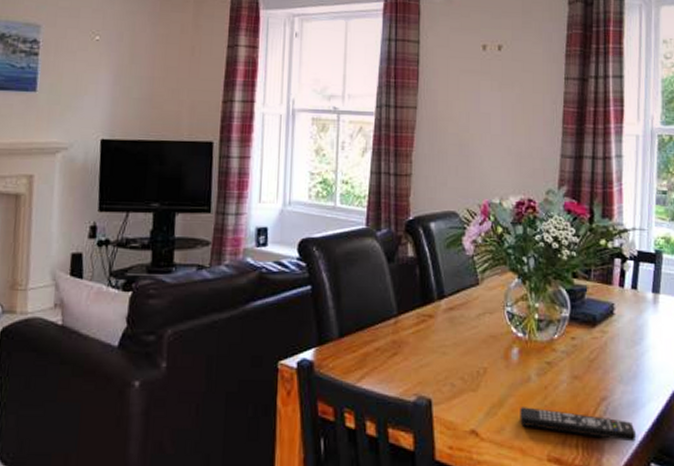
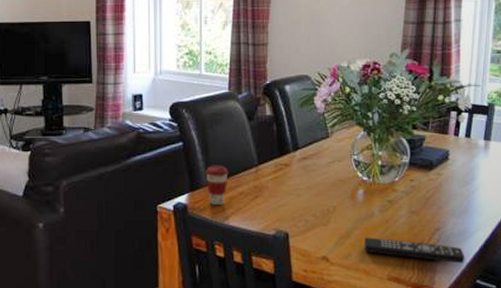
coffee cup: none [336,314,363,363] -> present [205,165,228,205]

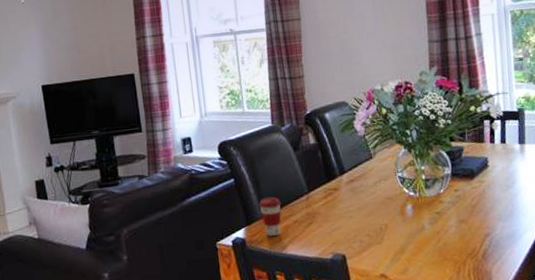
remote control: present [364,237,465,264] -> none [419,249,518,266]

